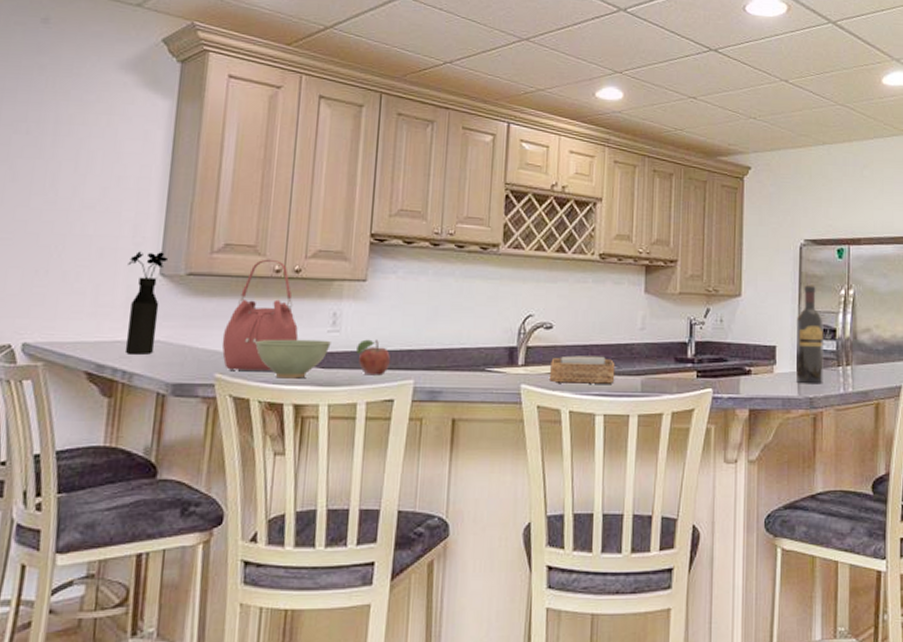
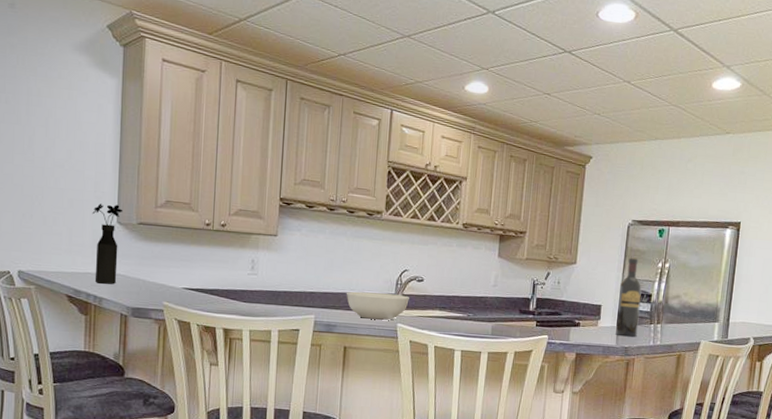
handbag: present [221,259,299,371] -> none [167,214,226,302]
bowl: present [255,339,331,379] -> none [193,278,251,309]
fruit: present [356,339,391,376] -> none [270,282,297,311]
bowl: none [454,346,535,382] -> present [346,291,409,321]
napkin holder: present [548,355,615,384] -> none [419,303,472,327]

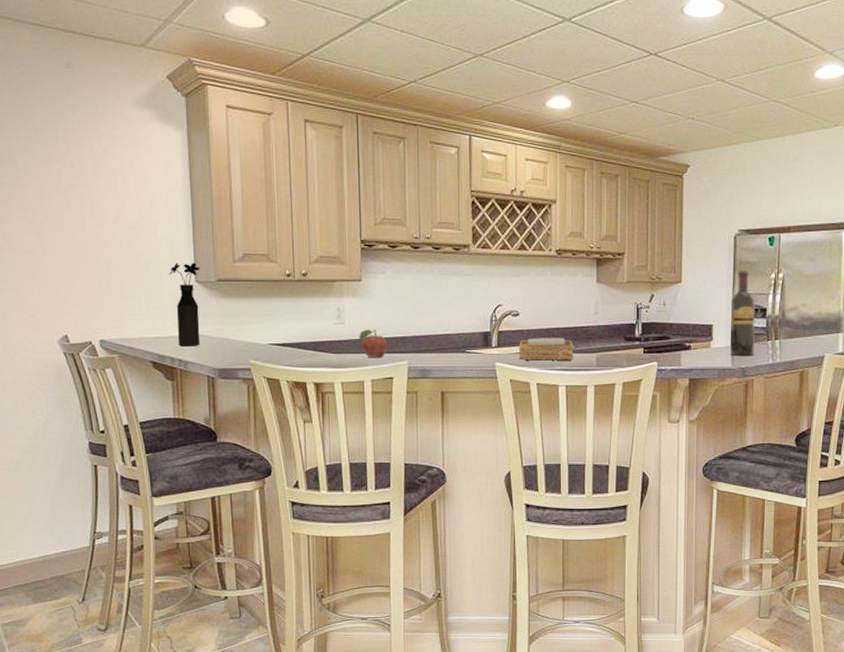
fruit: none [270,282,297,311] -> present [359,329,388,358]
bowl: present [346,291,409,321] -> none [438,332,506,361]
napkin holder: none [419,303,472,327] -> present [518,337,574,361]

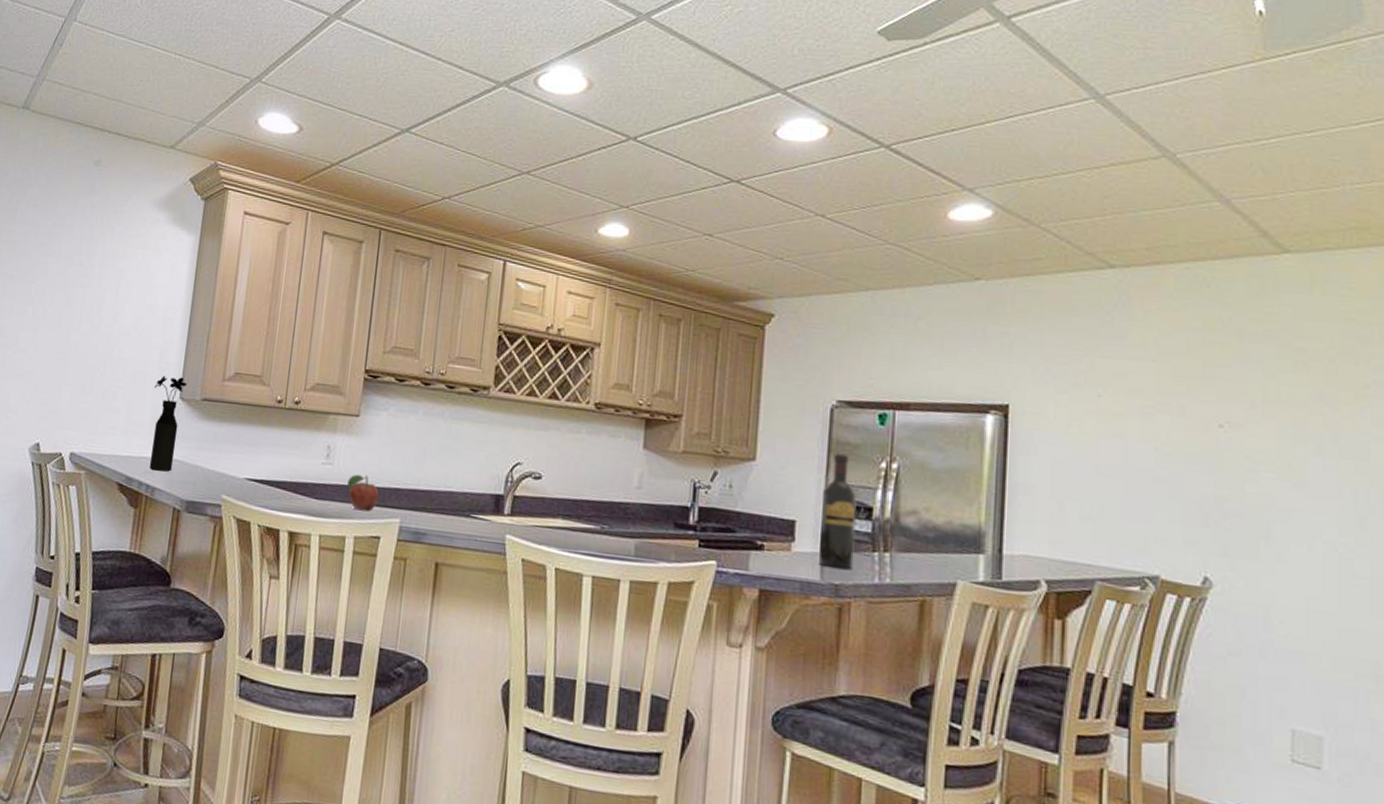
napkin holder: present [518,337,574,361] -> none [535,509,607,544]

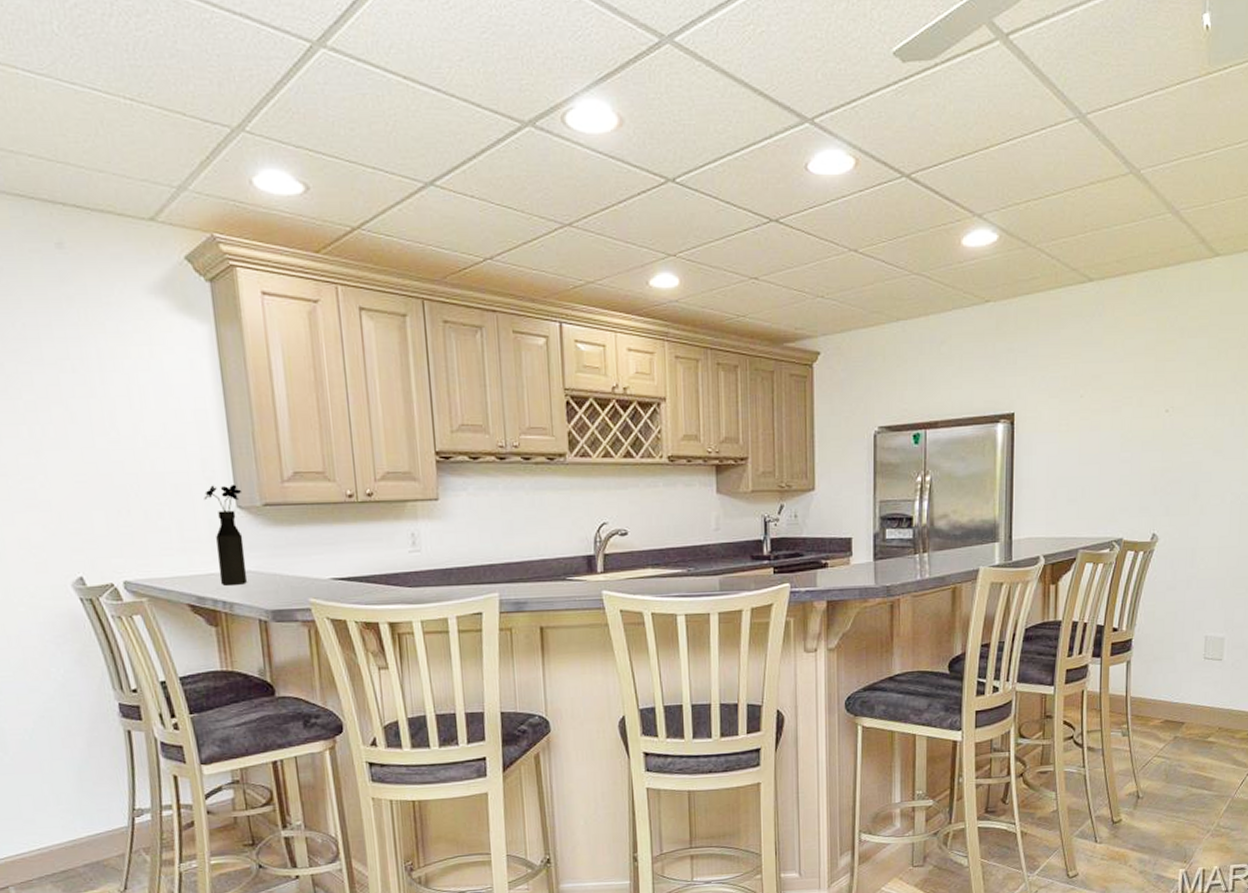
fruit: present [347,474,380,512] -> none [439,556,474,591]
wine bottle: present [819,452,857,571] -> none [871,473,900,574]

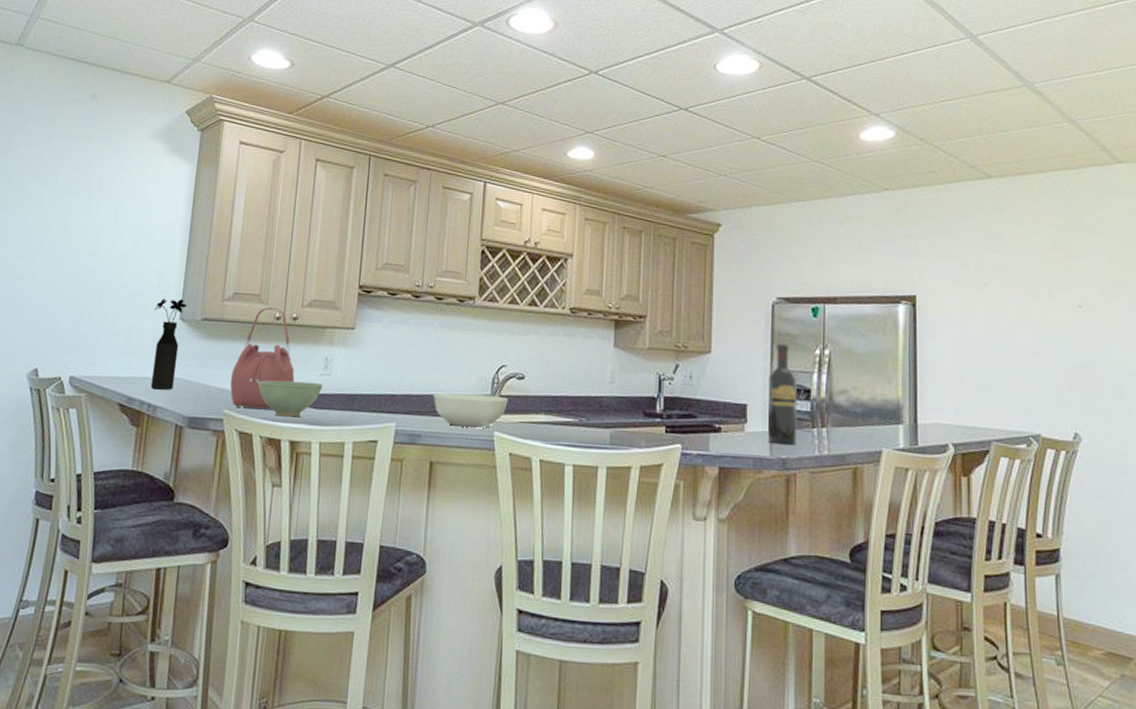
handbag: none [309,484,382,594] -> present [229,307,295,409]
bowl: none [342,560,414,599] -> present [258,380,323,417]
bowl: none [533,555,613,590] -> present [432,393,508,428]
wine bottle: none [871,473,900,574] -> present [767,343,797,446]

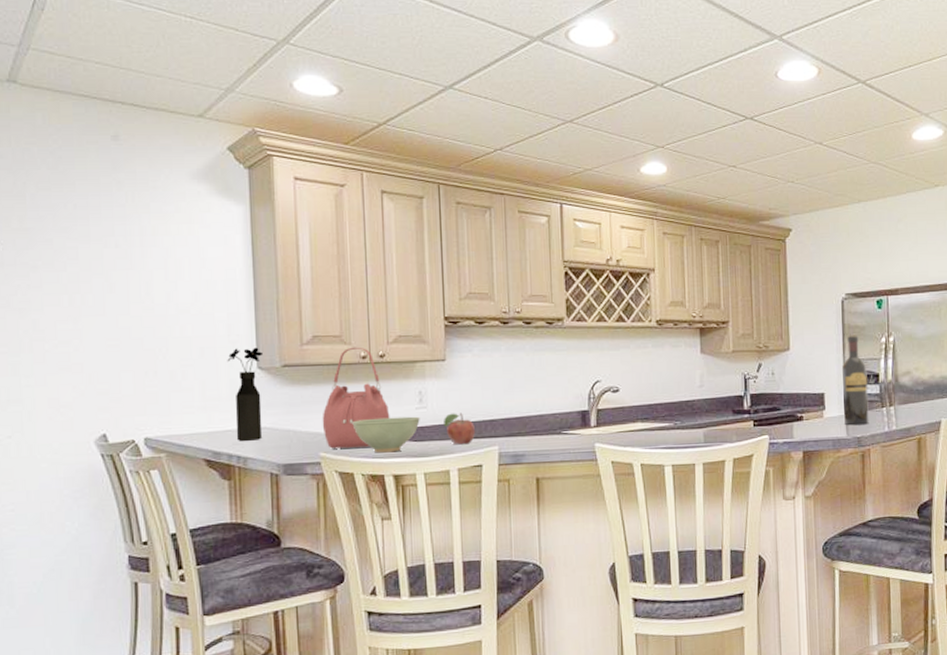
fruit: none [345,383,376,418] -> present [444,413,476,445]
bowl: present [432,393,508,428] -> none [532,410,605,443]

